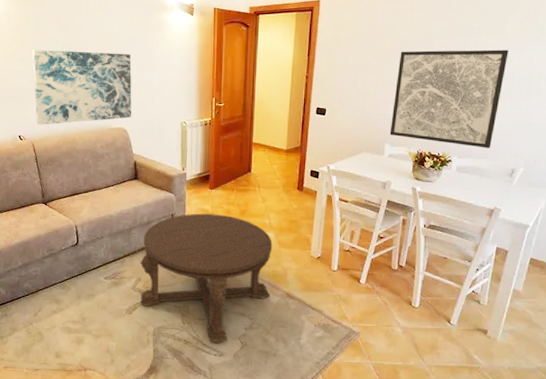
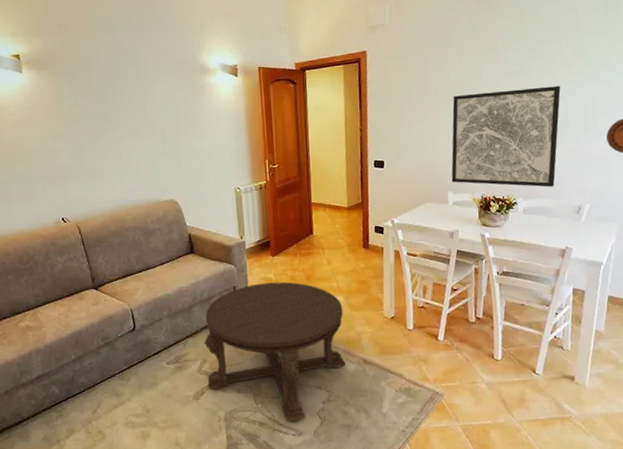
wall art: present [32,49,132,125] -> none [69,121,182,205]

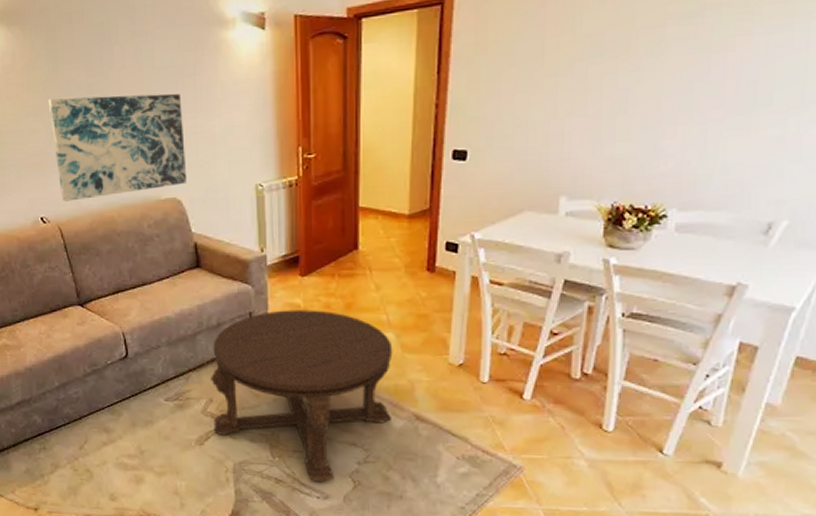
wall art: none [69,121,182,205] -> present [48,93,188,201]
wall art: present [451,86,561,187] -> none [567,35,767,194]

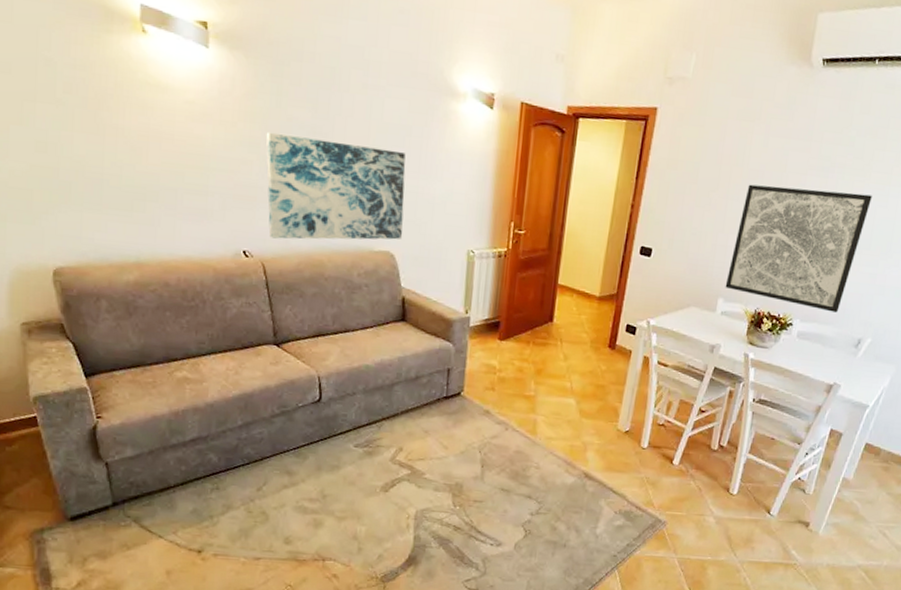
coffee table: present [211,310,393,483] -> none [400,369,573,531]
wall art: none [567,35,767,194] -> present [725,184,872,313]

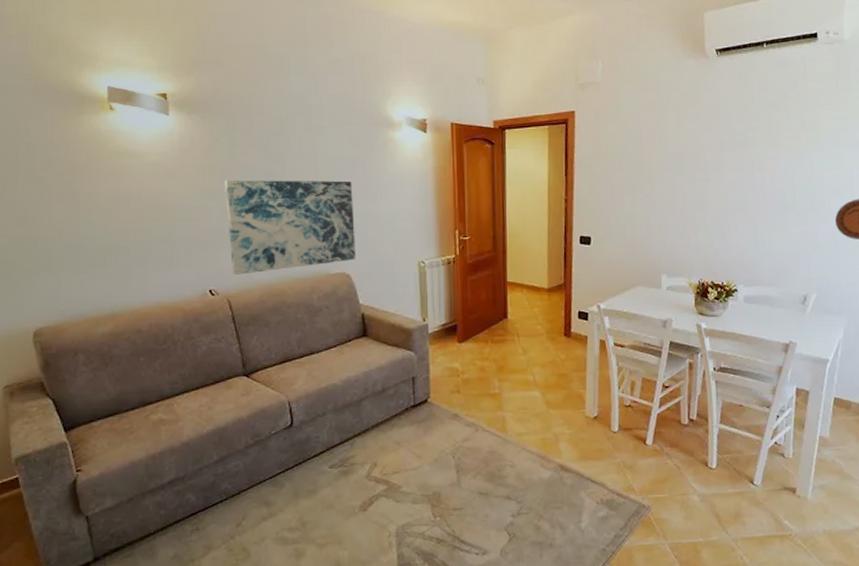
wall art: present [725,184,872,313] -> none [665,161,787,274]

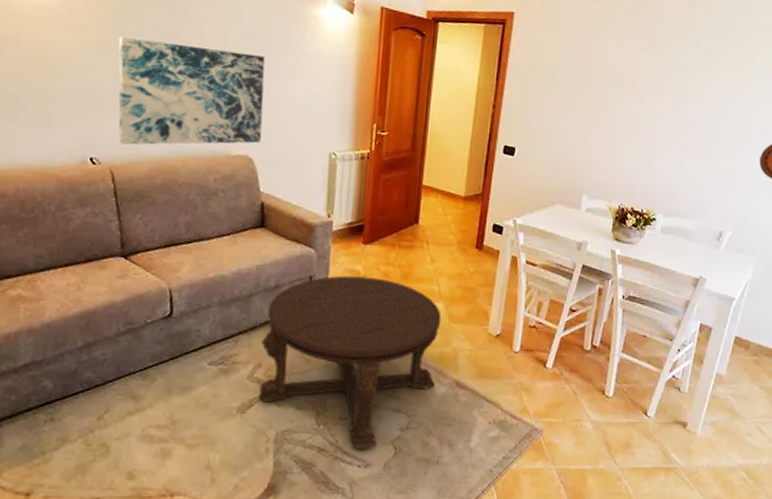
coffee table: none [375,373,540,539] -> present [258,275,442,451]

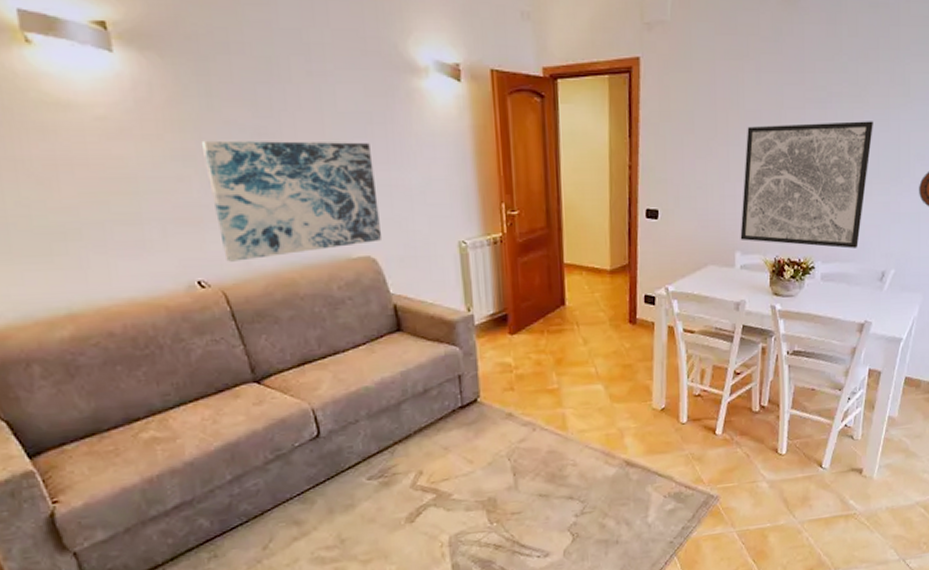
coffee table: present [258,275,442,451] -> none [419,367,604,542]
wall art: none [588,84,721,207] -> present [740,121,873,249]

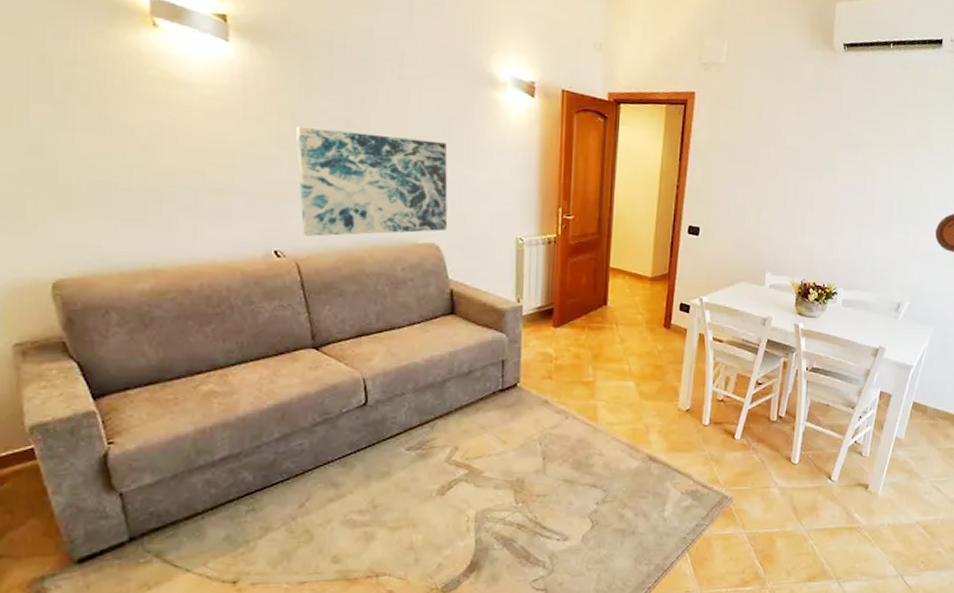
wall art: present [740,121,873,249] -> none [771,162,898,279]

